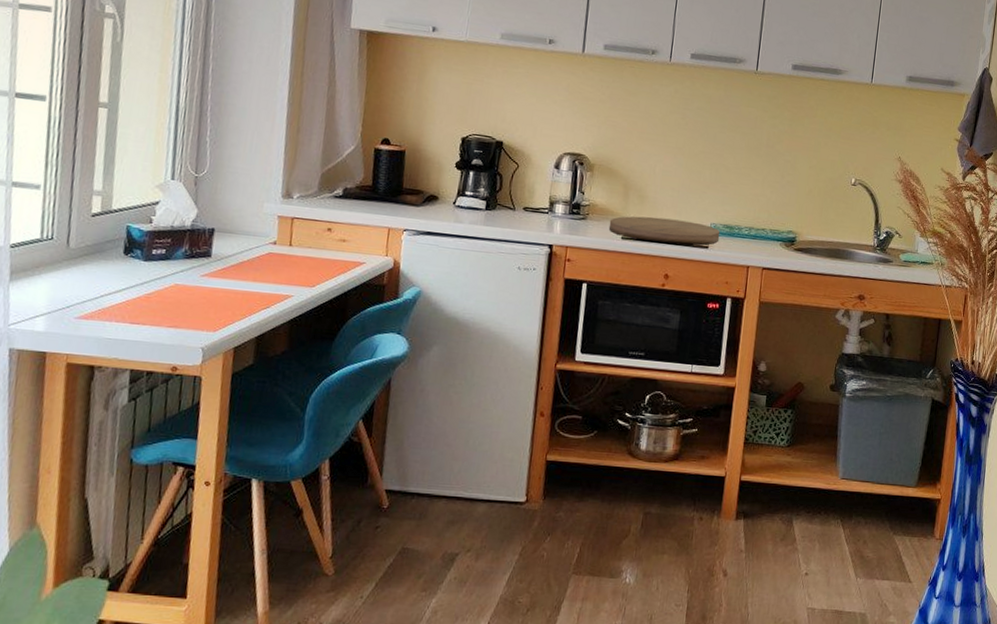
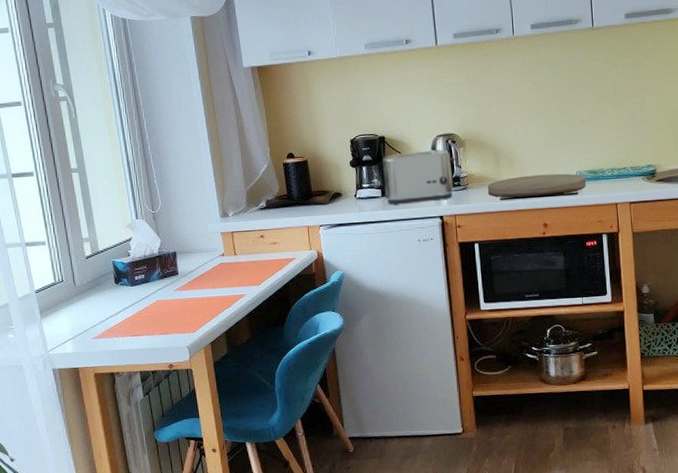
toaster: none [489,163,579,228] -> present [382,149,455,205]

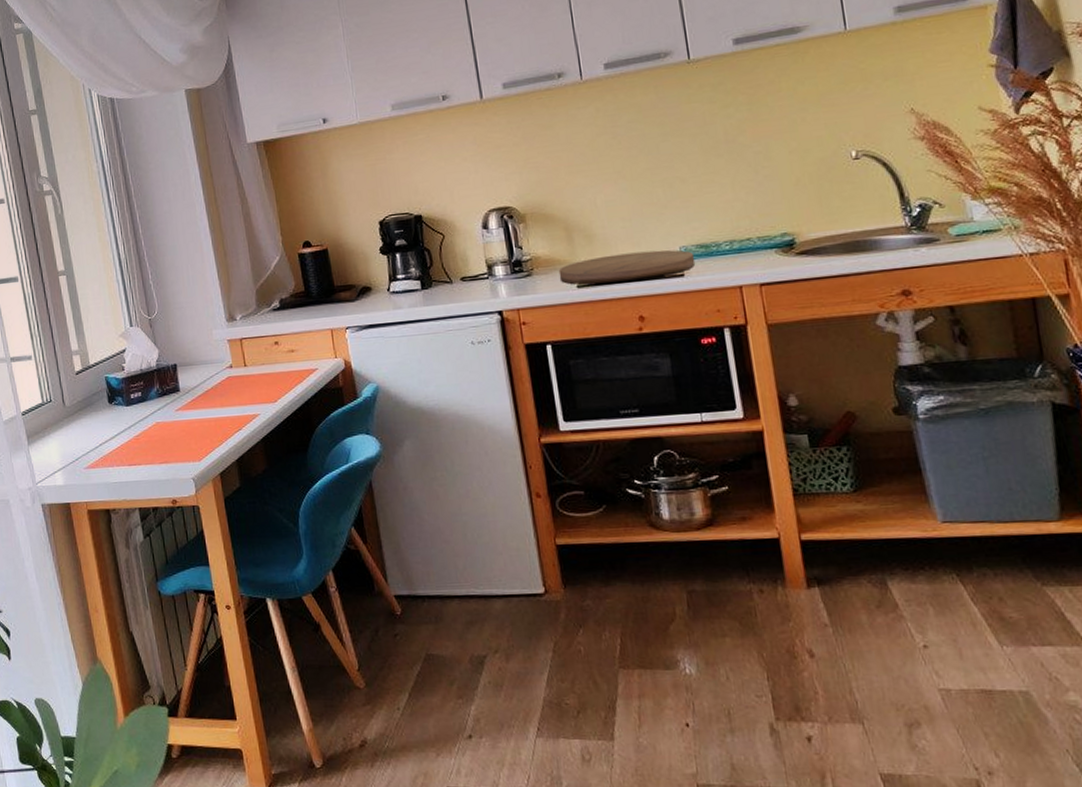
toaster: present [382,149,455,205] -> none [420,226,514,300]

